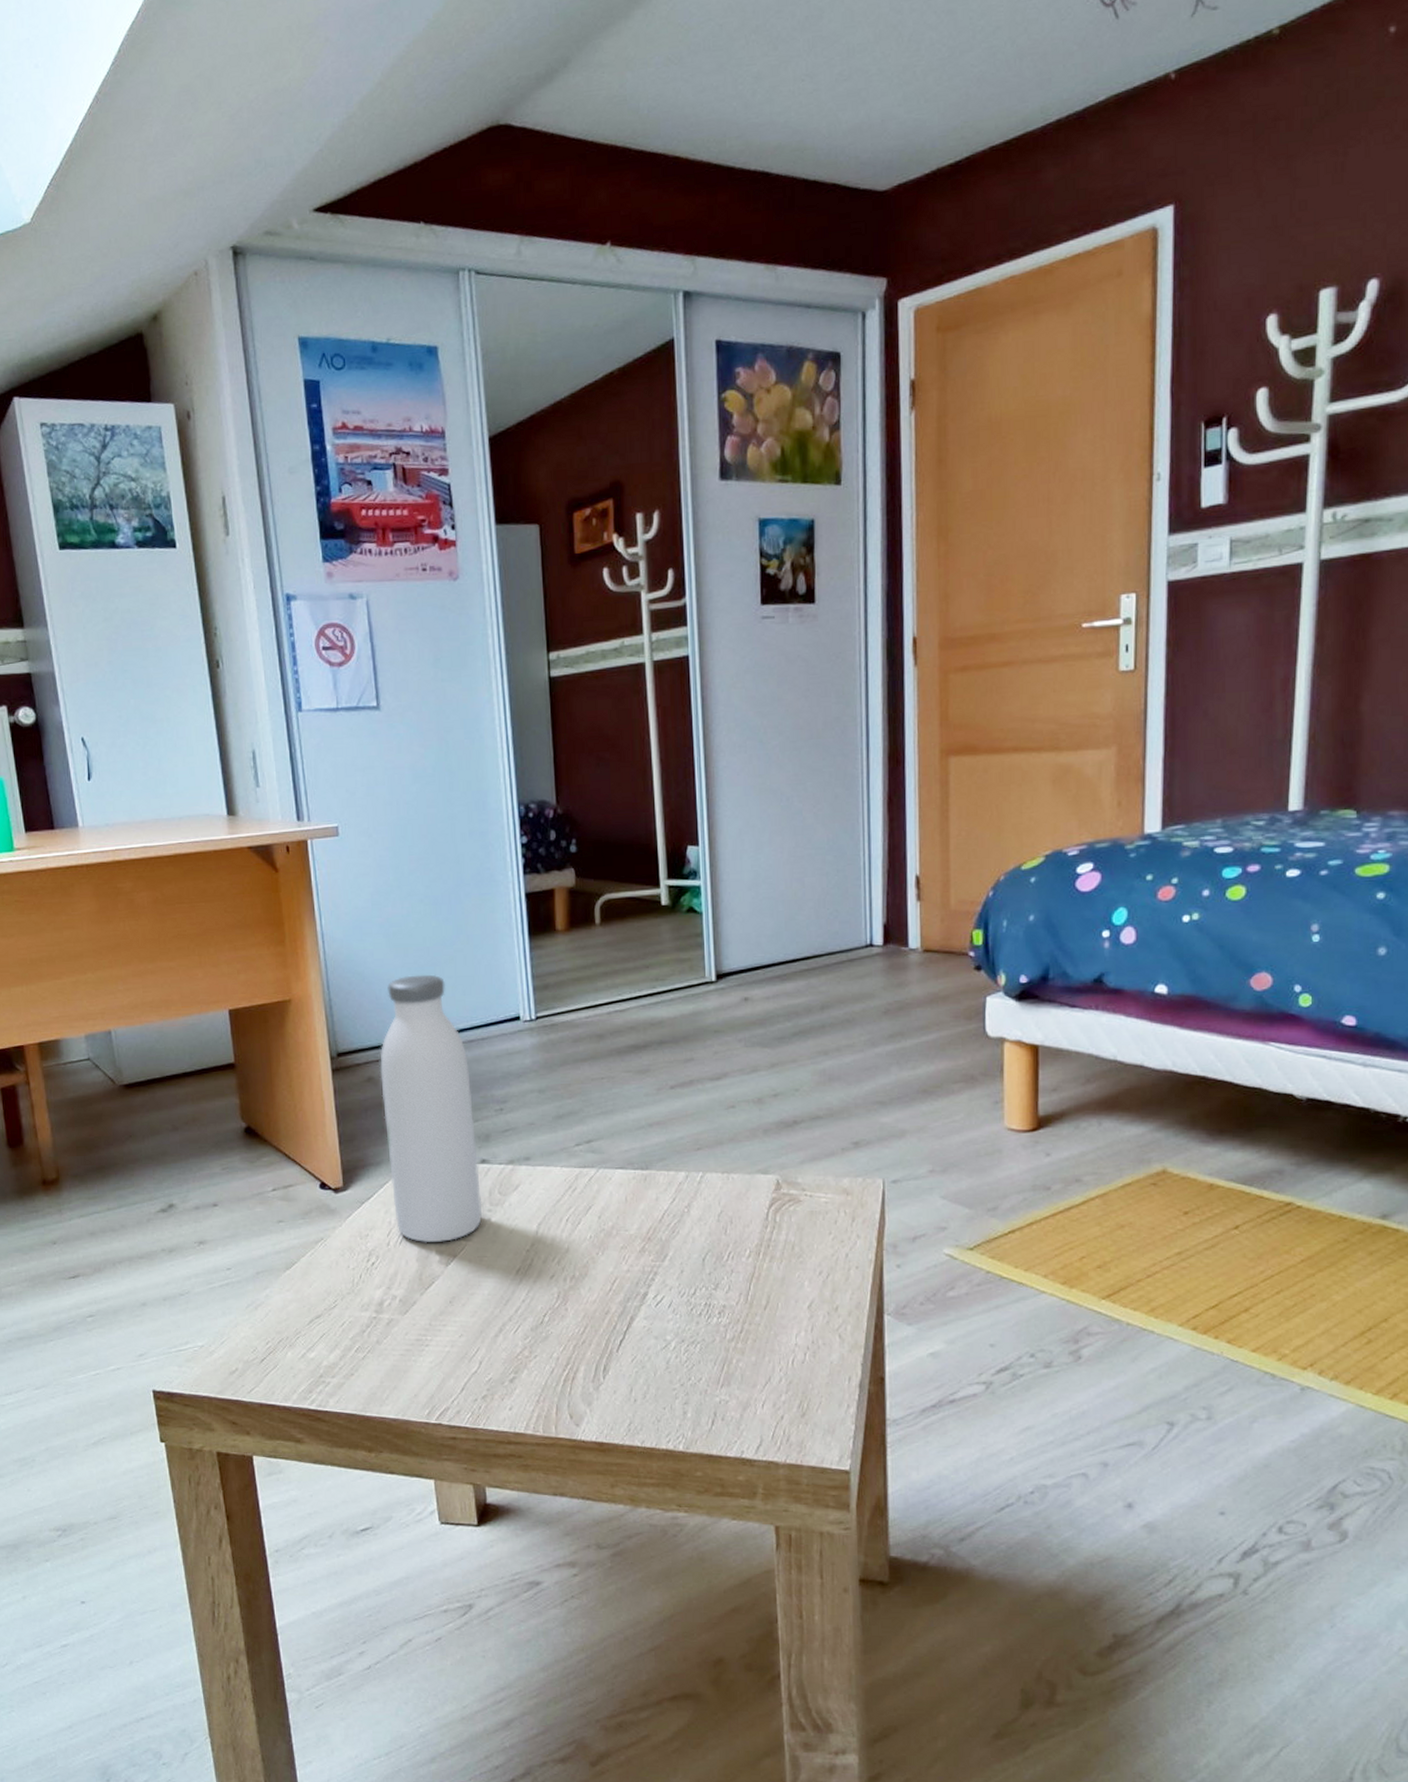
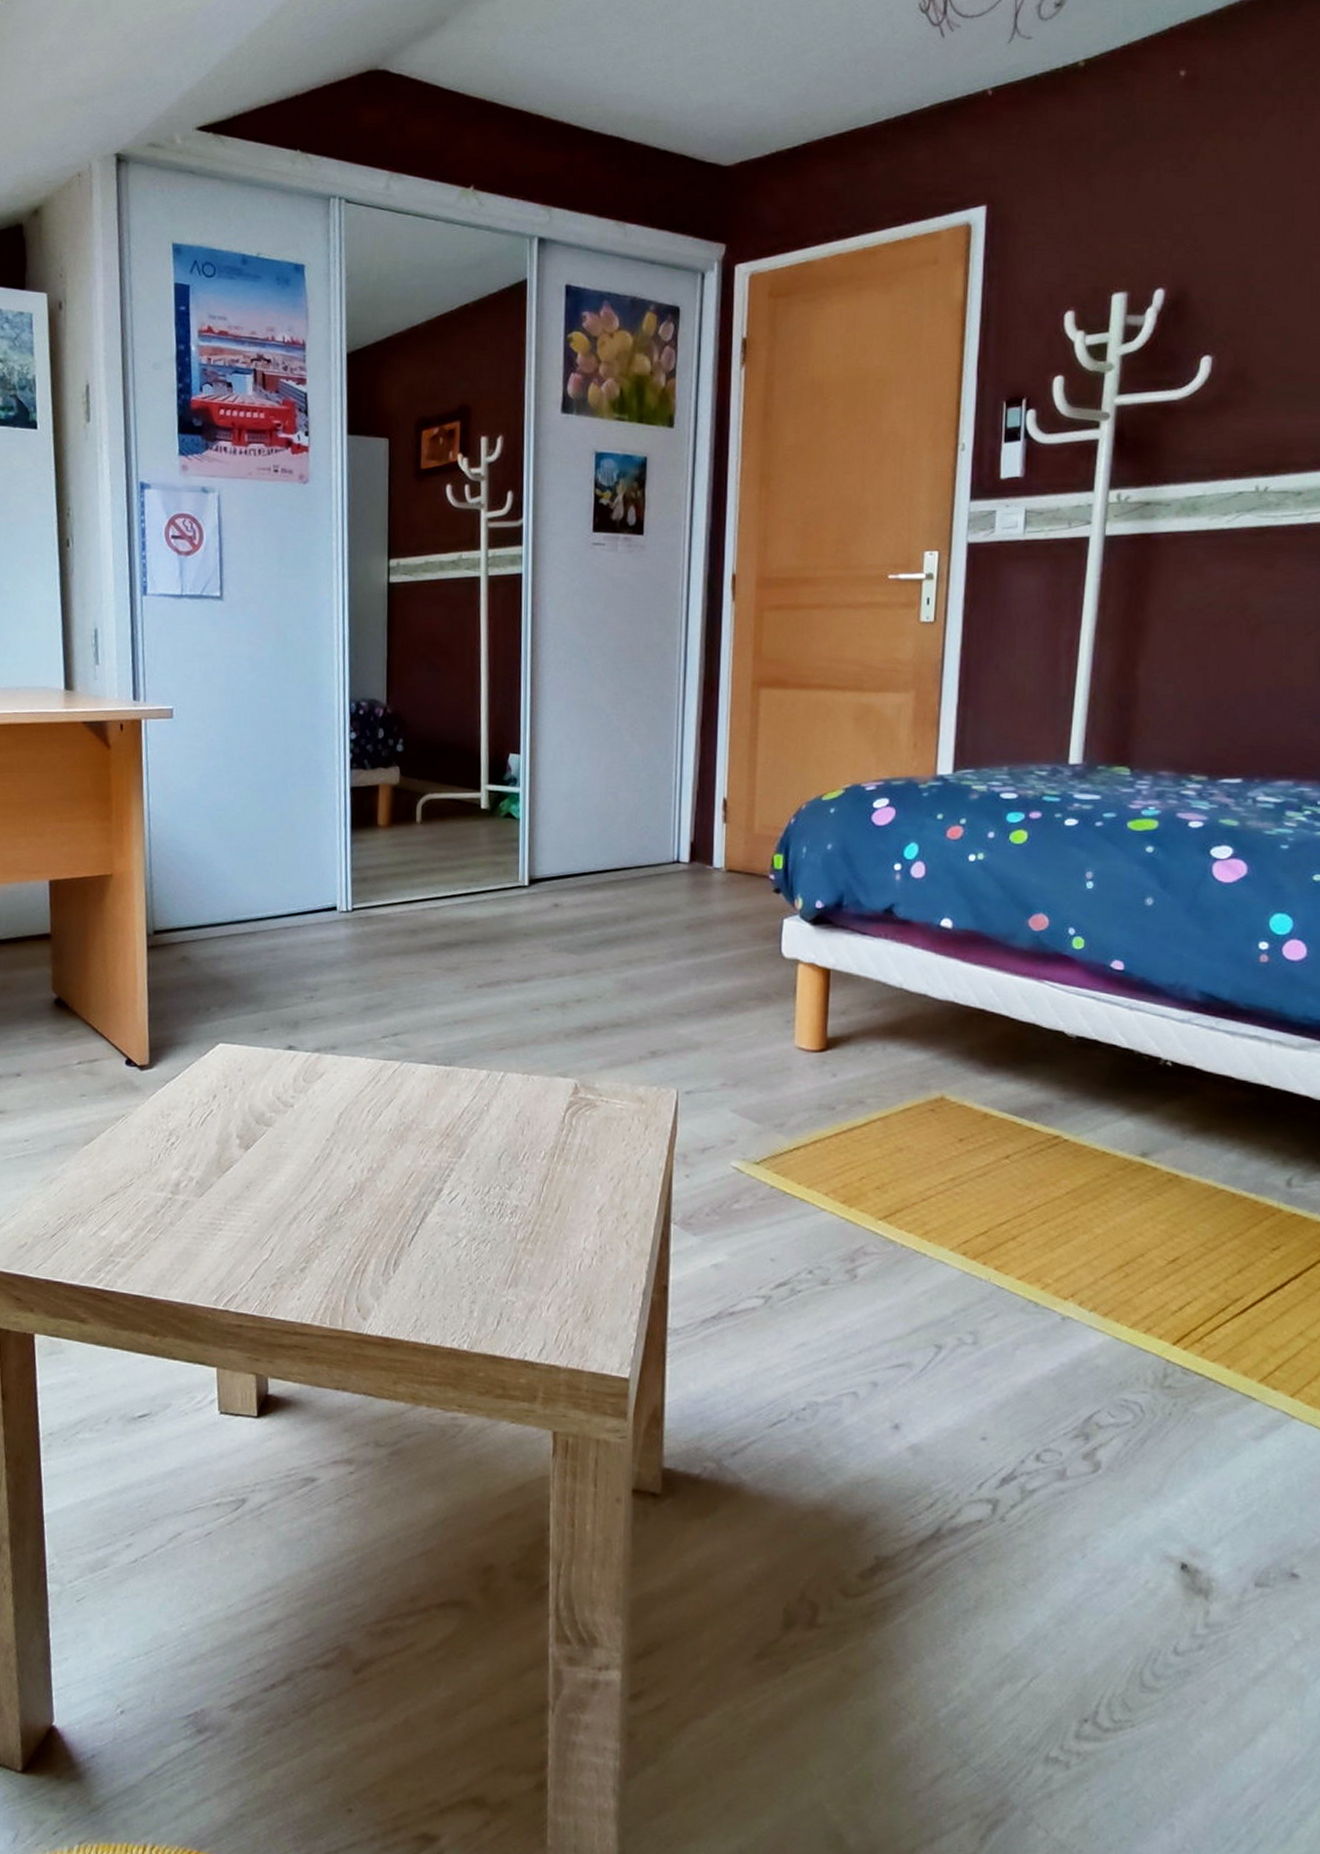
water bottle: present [380,974,483,1243] -> none [195,859,286,1126]

